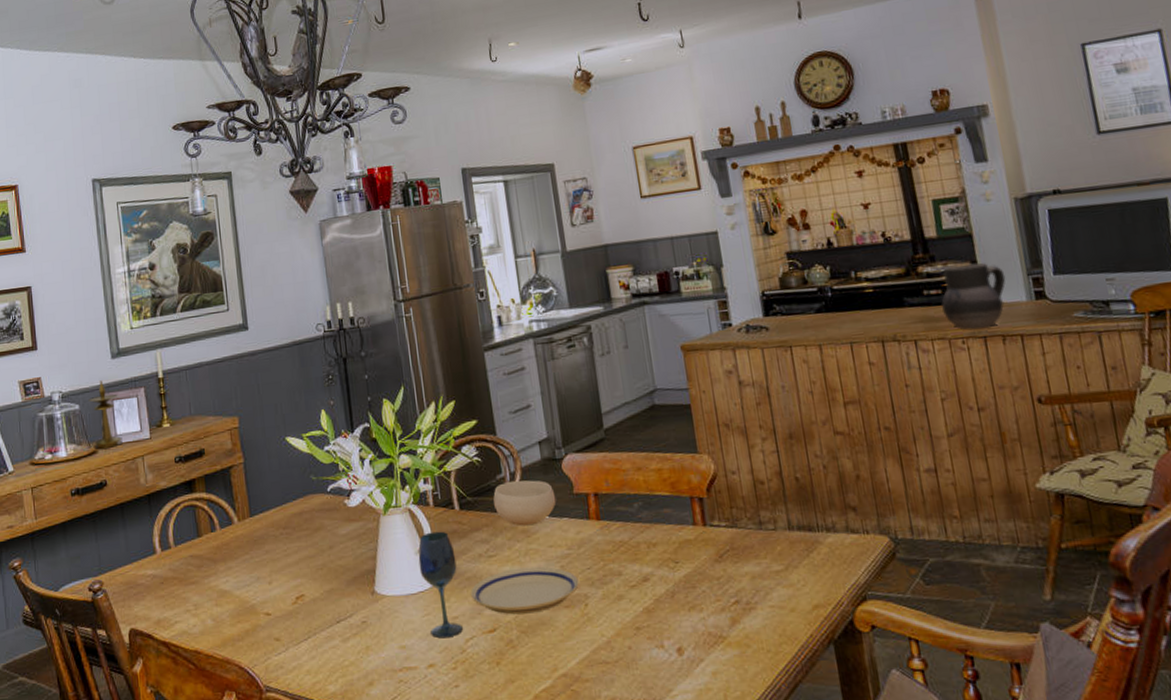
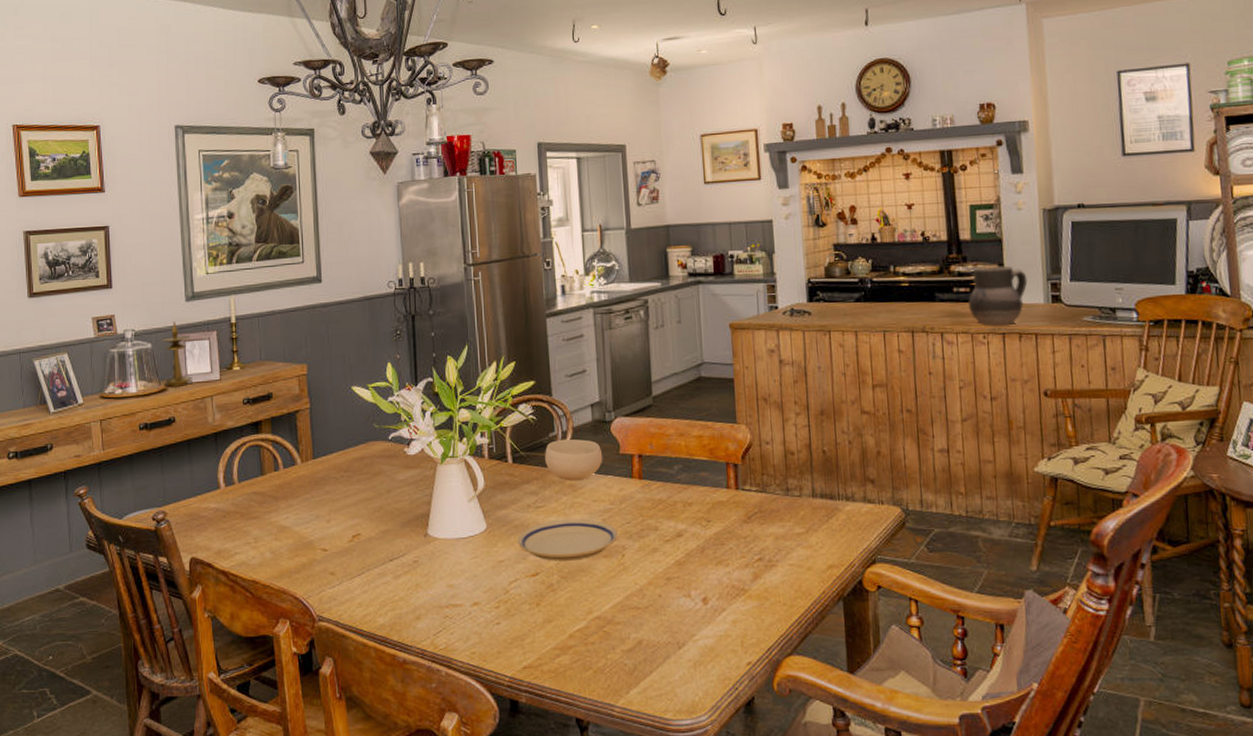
wineglass: present [418,531,463,638] -> none [470,481,507,580]

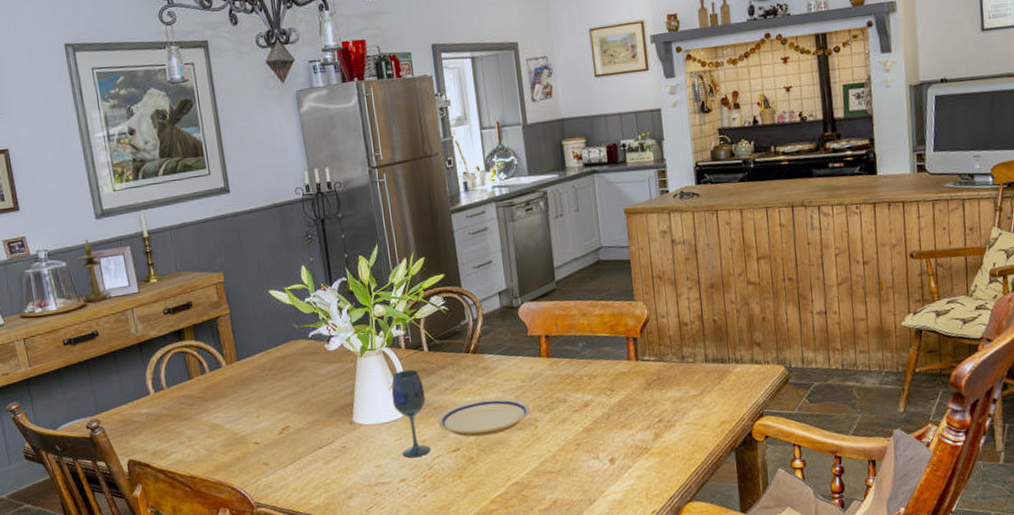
wineglass: none [470,481,507,580] -> present [391,369,430,458]
bowl: present [545,439,603,481] -> none [458,325,513,364]
ceramic jug: present [968,265,1028,328] -> none [842,140,896,198]

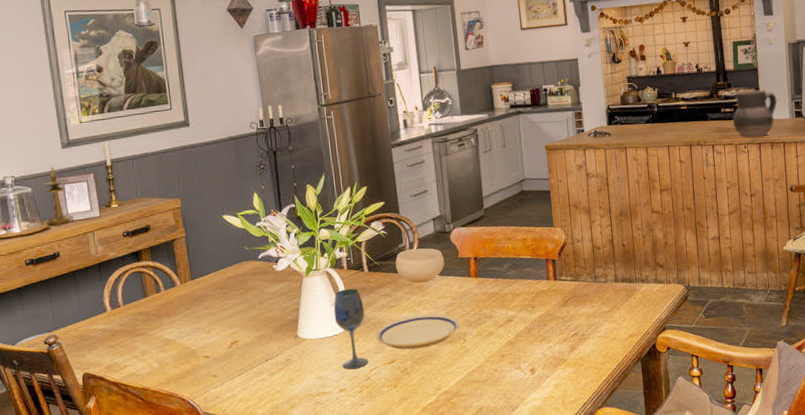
bowl: none [458,325,513,364] -> present [395,248,445,283]
ceramic jug: none [842,140,896,198] -> present [732,89,777,139]

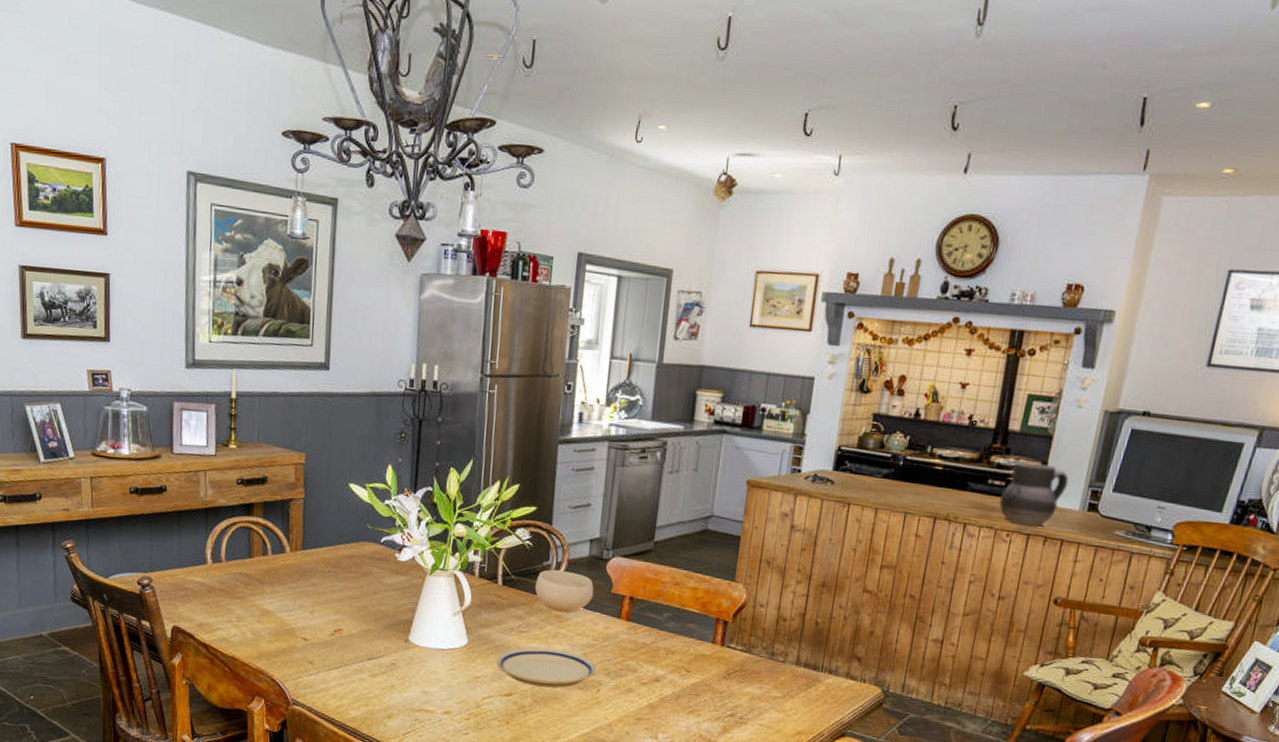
candlestick: present [41,167,74,227] -> none [157,387,187,457]
wineglass: present [333,288,368,369] -> none [452,599,490,692]

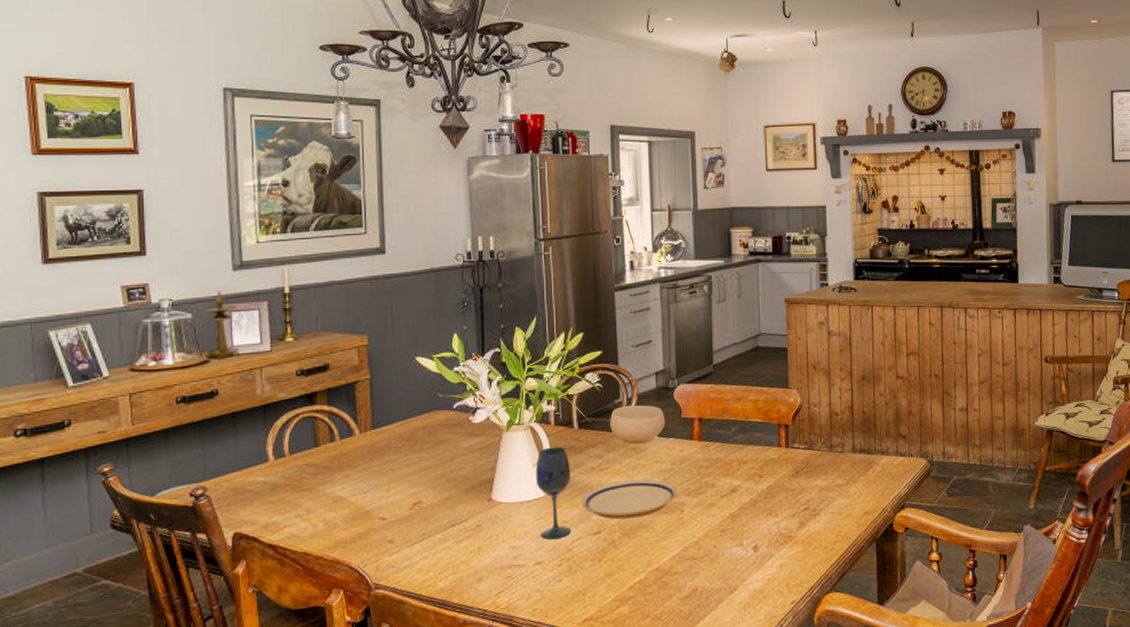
candlestick: none [157,387,187,457] -> present [203,291,239,360]
wineglass: none [452,599,490,692] -> present [535,446,571,540]
ceramic jug: present [998,461,1069,528] -> none [987,251,1036,304]

